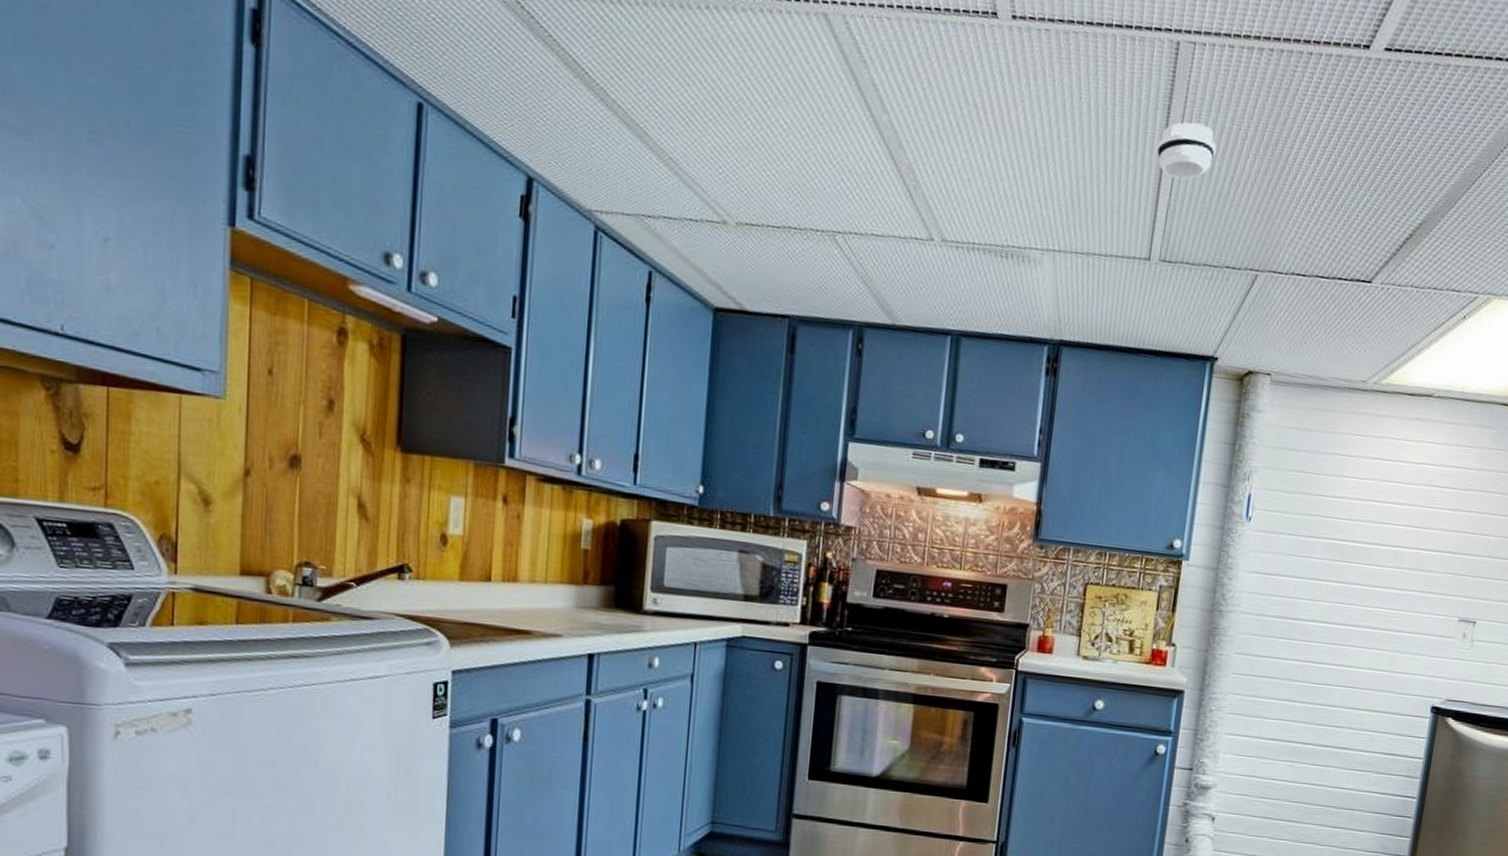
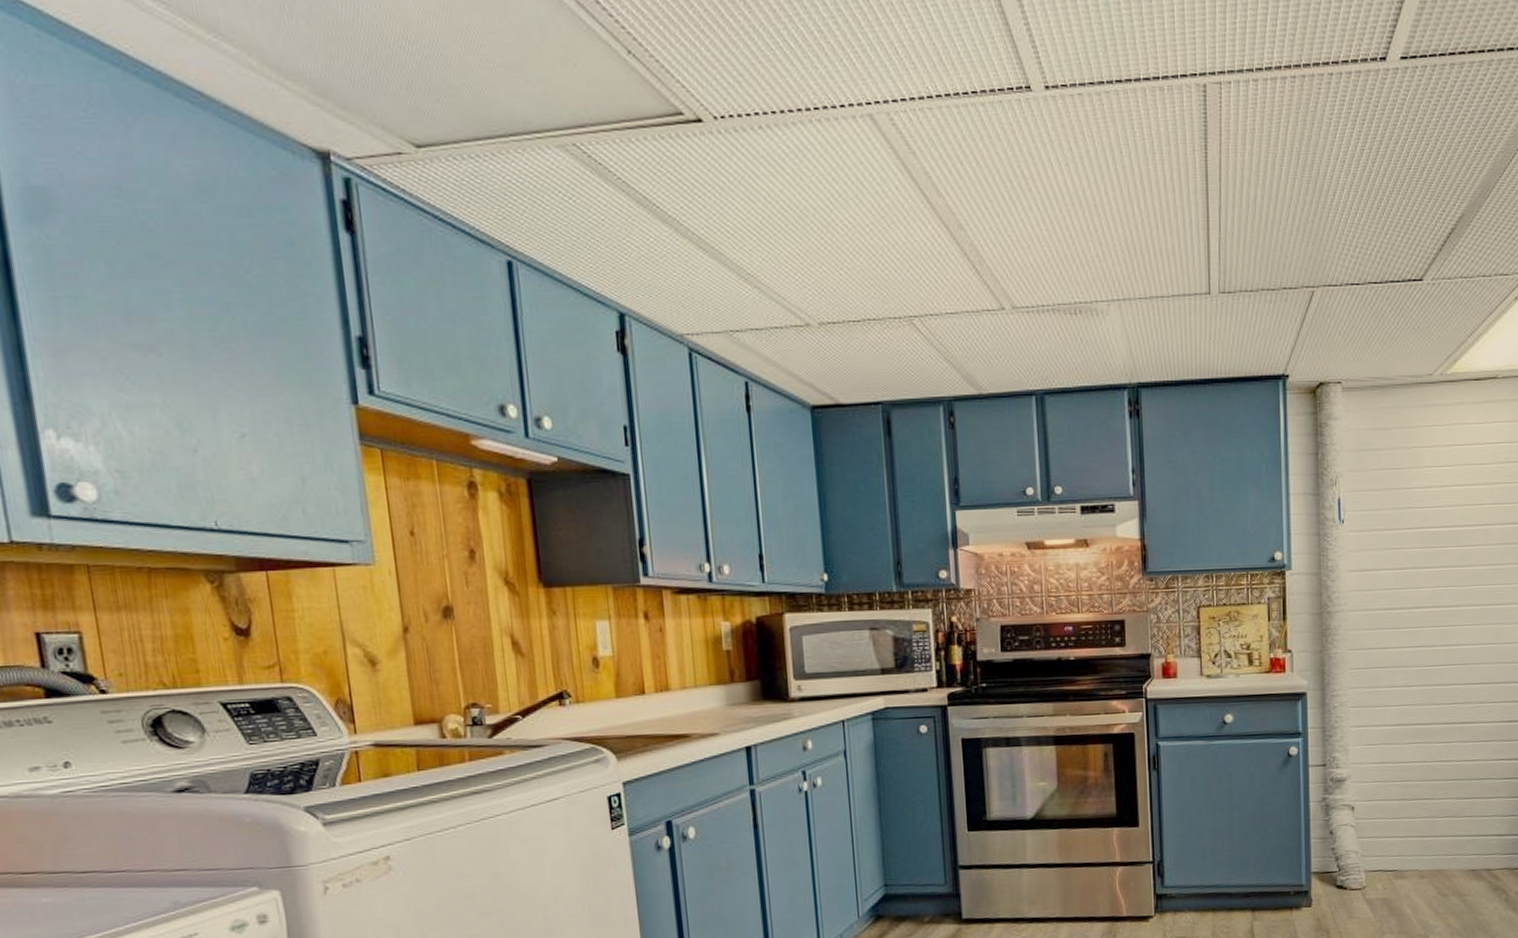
smoke detector: present [1156,122,1217,180] -> none [1200,158,1257,213]

